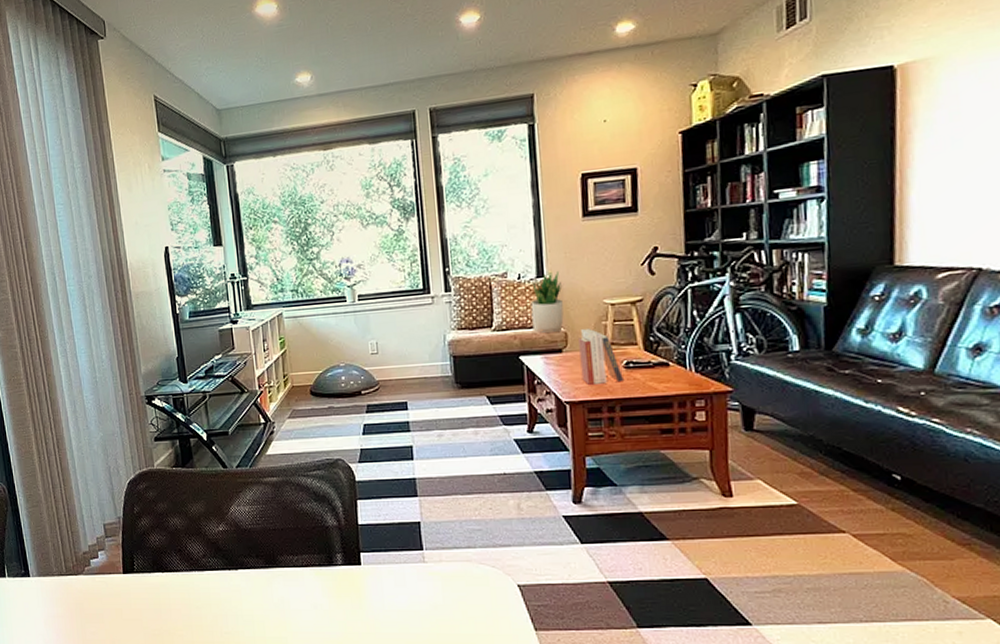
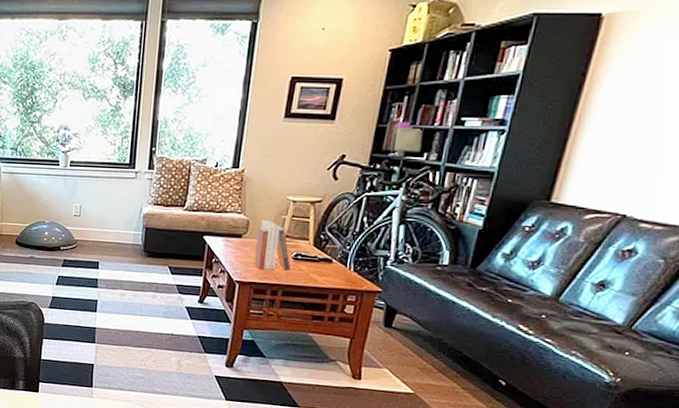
planter: present [530,272,564,334] -> none [220,165,254,220]
books: none [695,201,738,236] -> present [383,121,424,153]

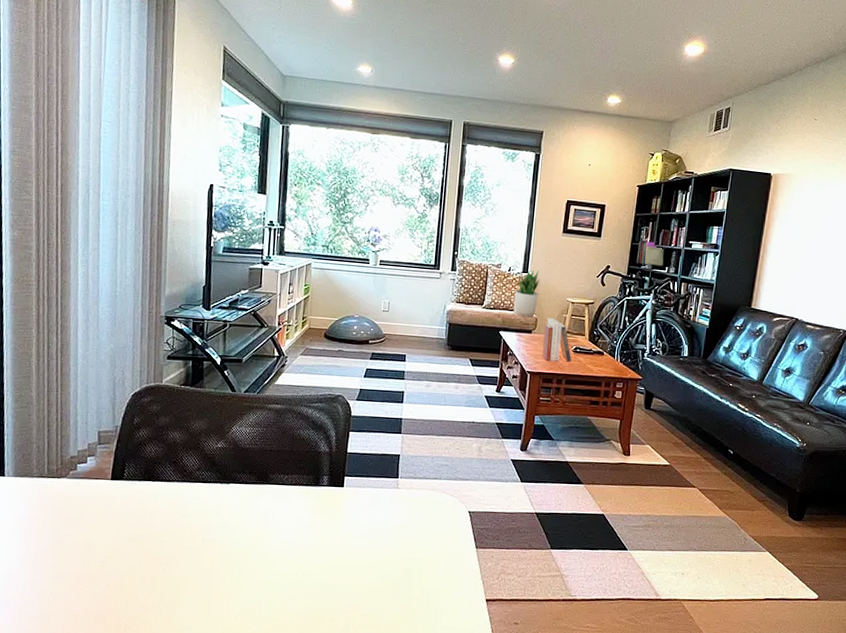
planter: none [220,165,254,220] -> present [513,270,540,318]

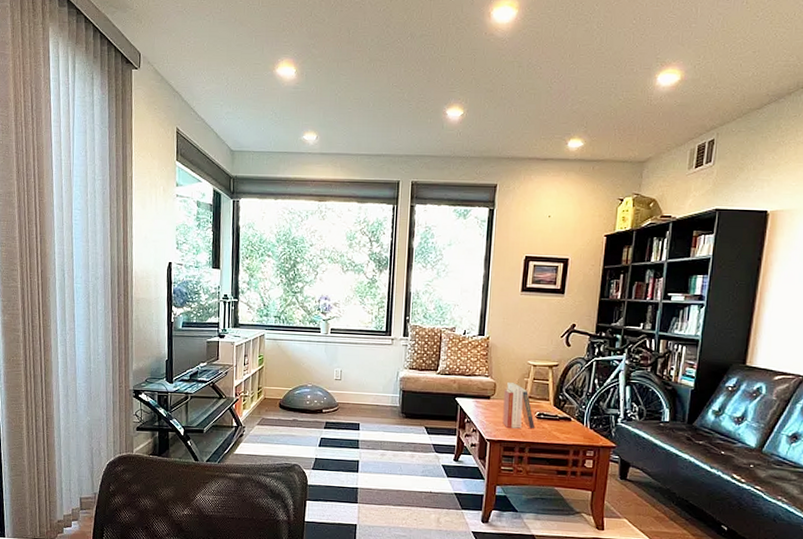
planter: present [513,270,540,318] -> none [469,332,498,383]
books: present [637,241,665,267] -> none [607,295,639,323]

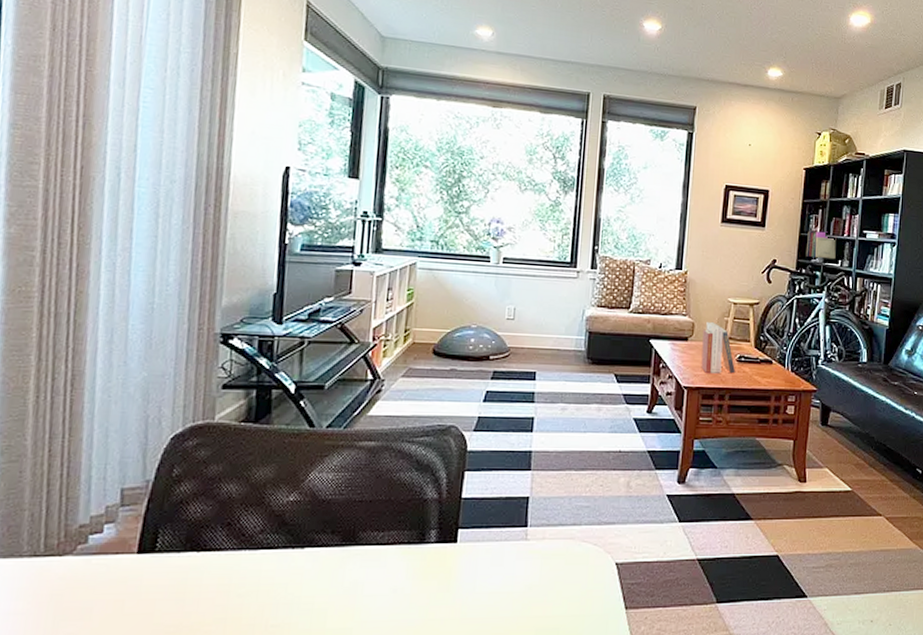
books: none [607,295,639,323] -> present [807,230,837,260]

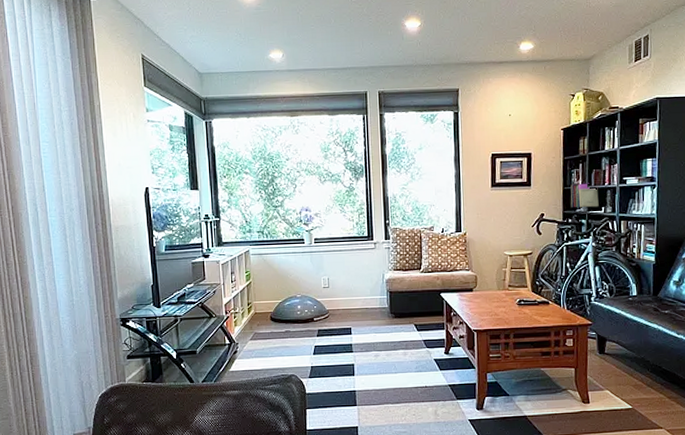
books: present [701,321,735,374] -> none [485,273,516,318]

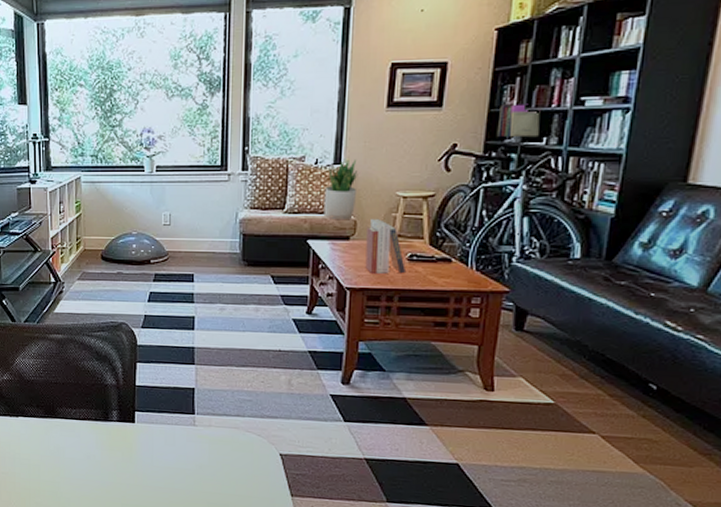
planter: none [450,228,475,276] -> present [323,160,358,220]
books: none [485,273,516,318] -> present [365,218,405,275]

